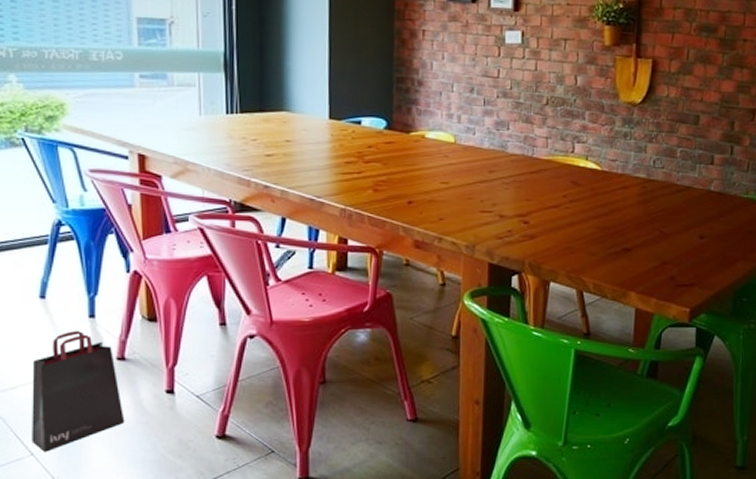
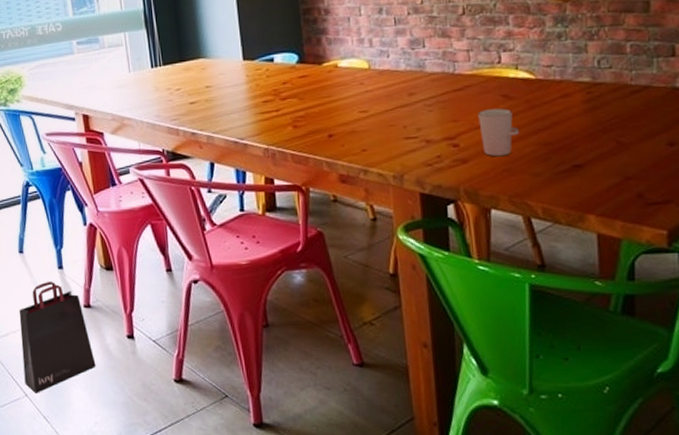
cup: none [548,193,583,236] -> present [478,108,520,157]

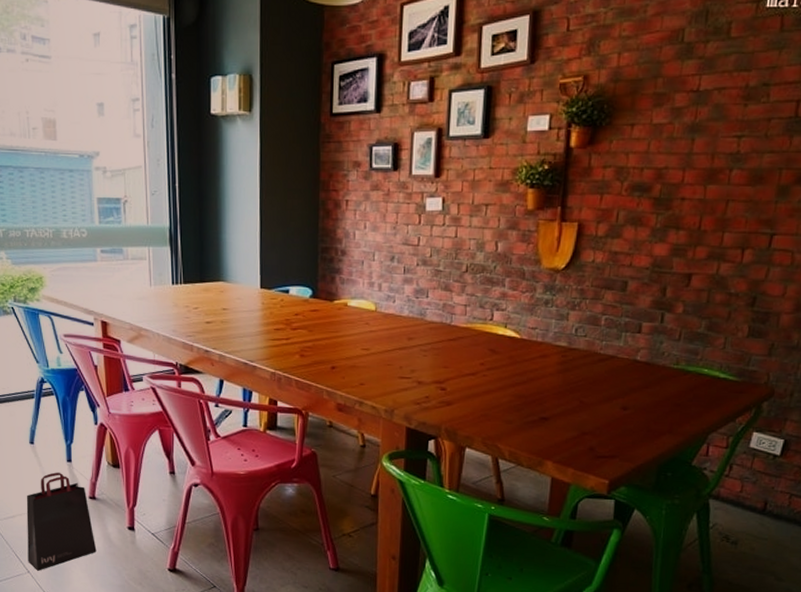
cup: present [478,108,520,157] -> none [466,360,500,403]

